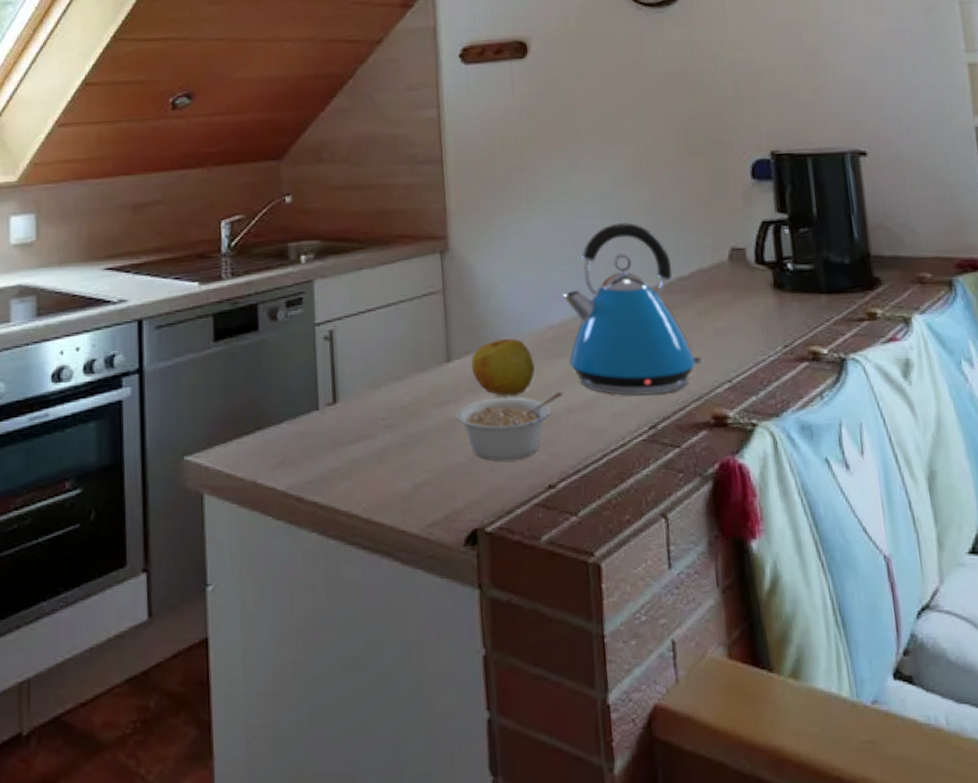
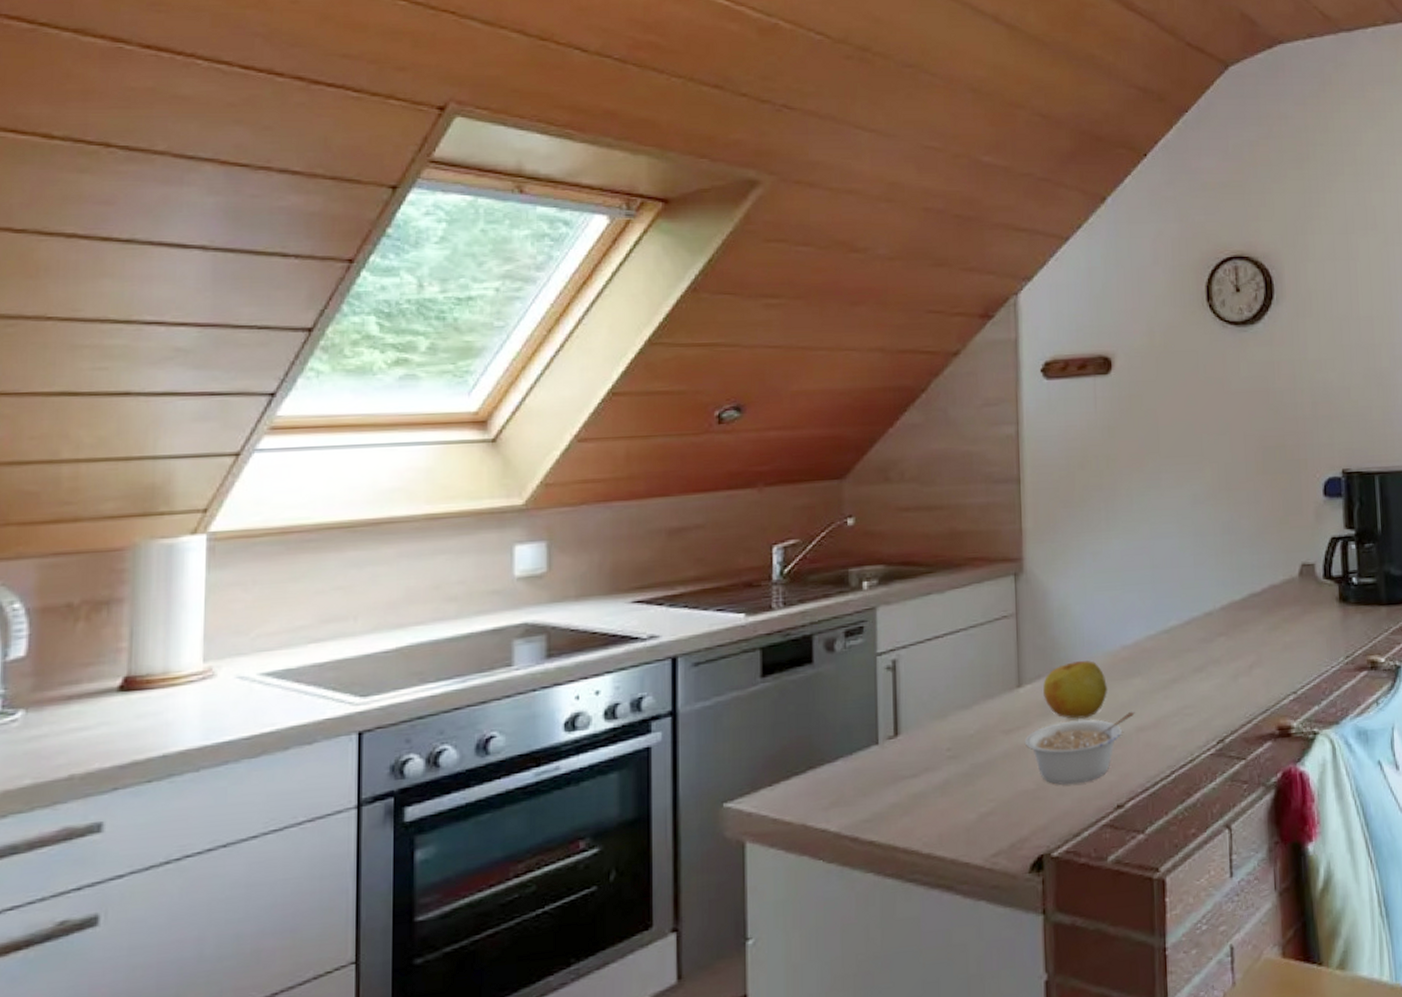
kettle: present [563,222,705,395] -> none [1138,540,1272,712]

